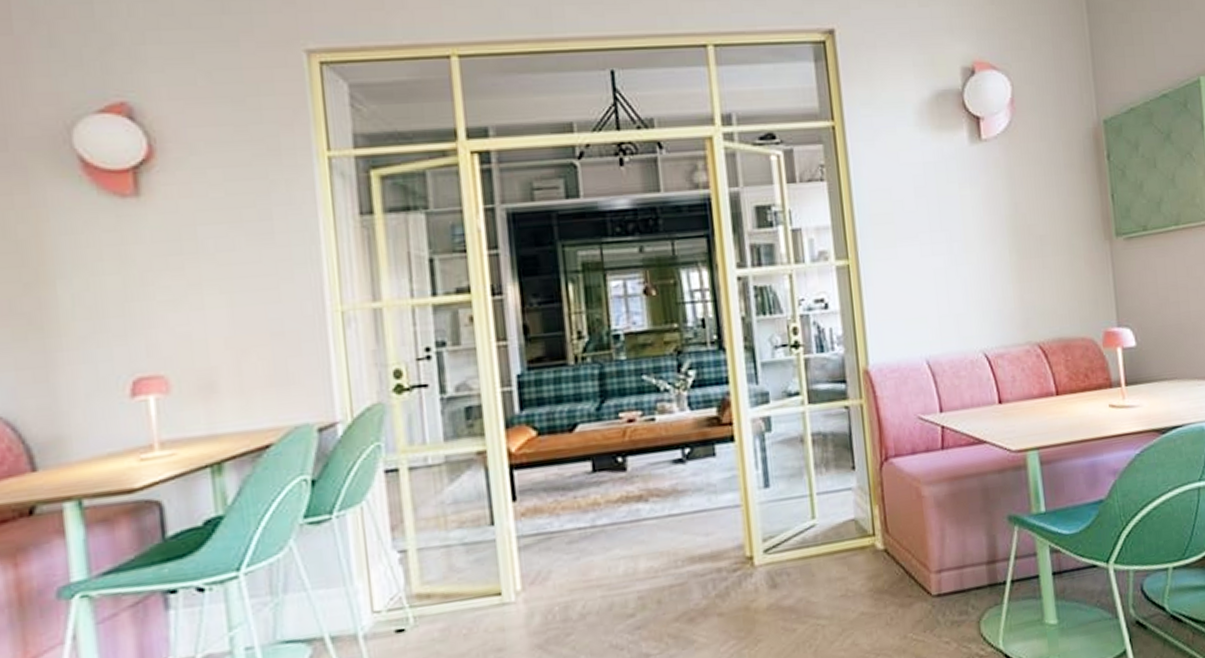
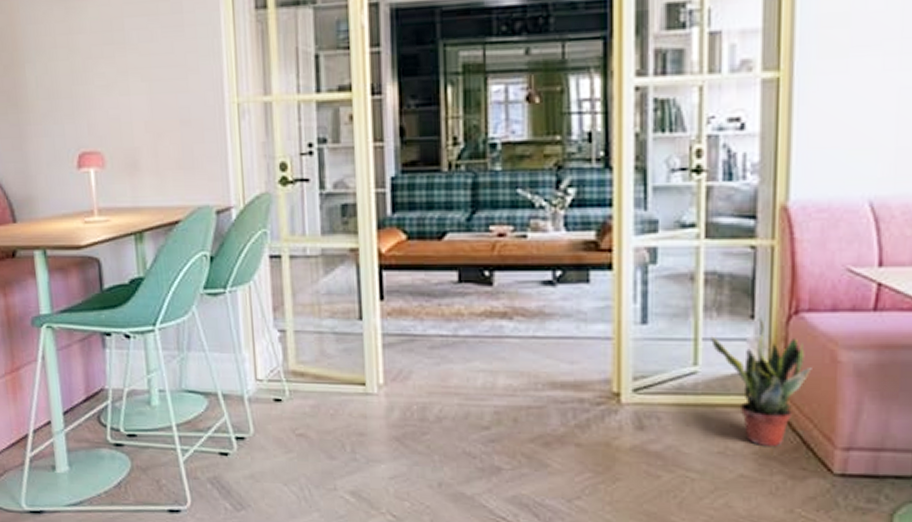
potted plant: none [823,468,904,583] -> present [711,318,812,448]

